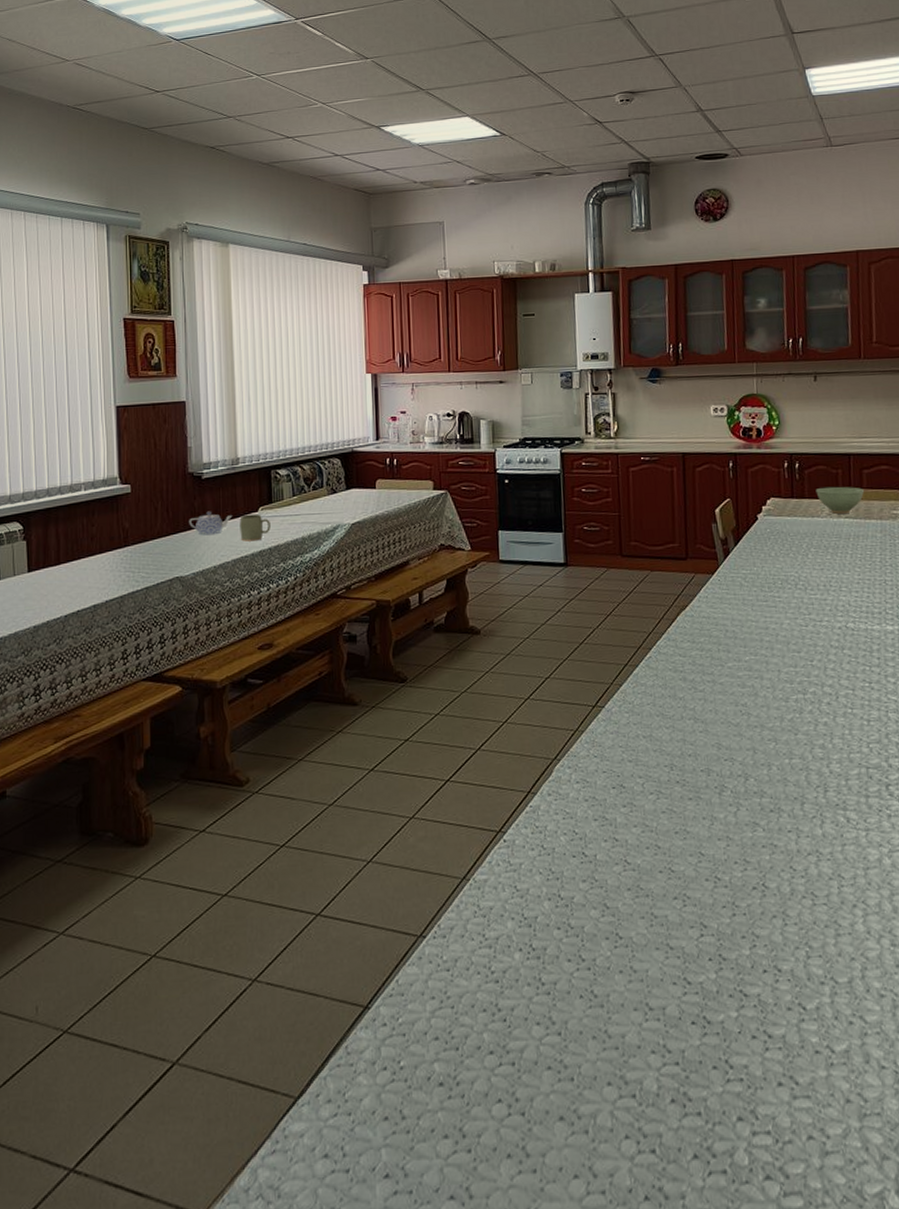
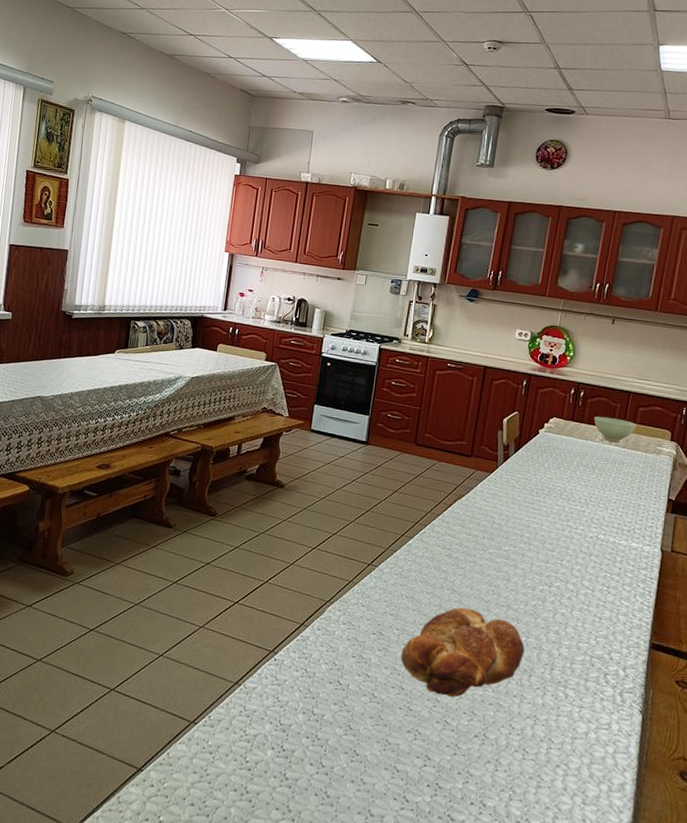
teapot: present [189,511,233,536] -> none [56,346,93,367]
mug: present [240,514,271,542] -> none [96,354,124,378]
bread loaf: none [649,736,791,847] -> present [400,607,525,697]

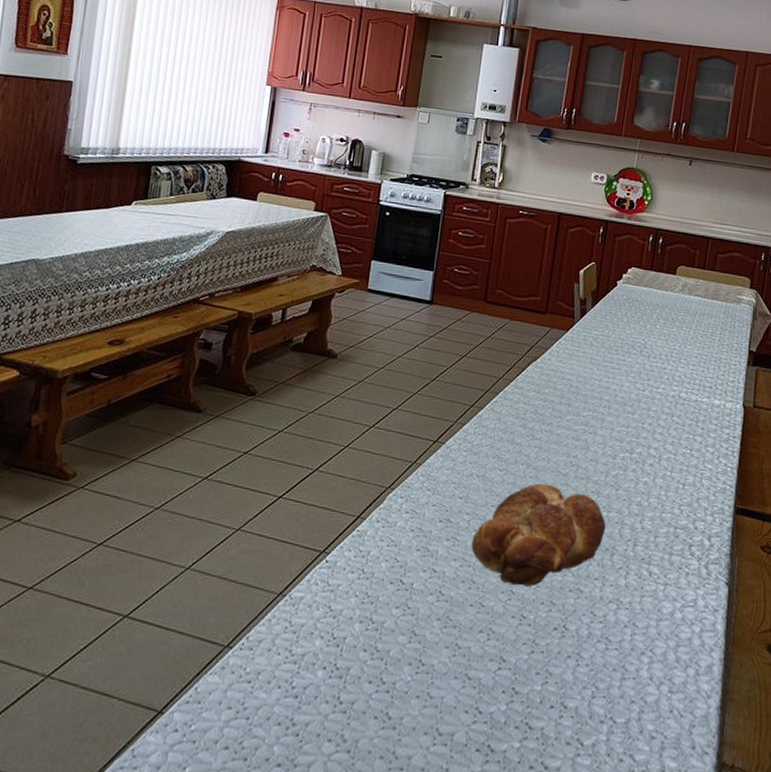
bowl: present [594,416,637,443] -> none [673,264,717,293]

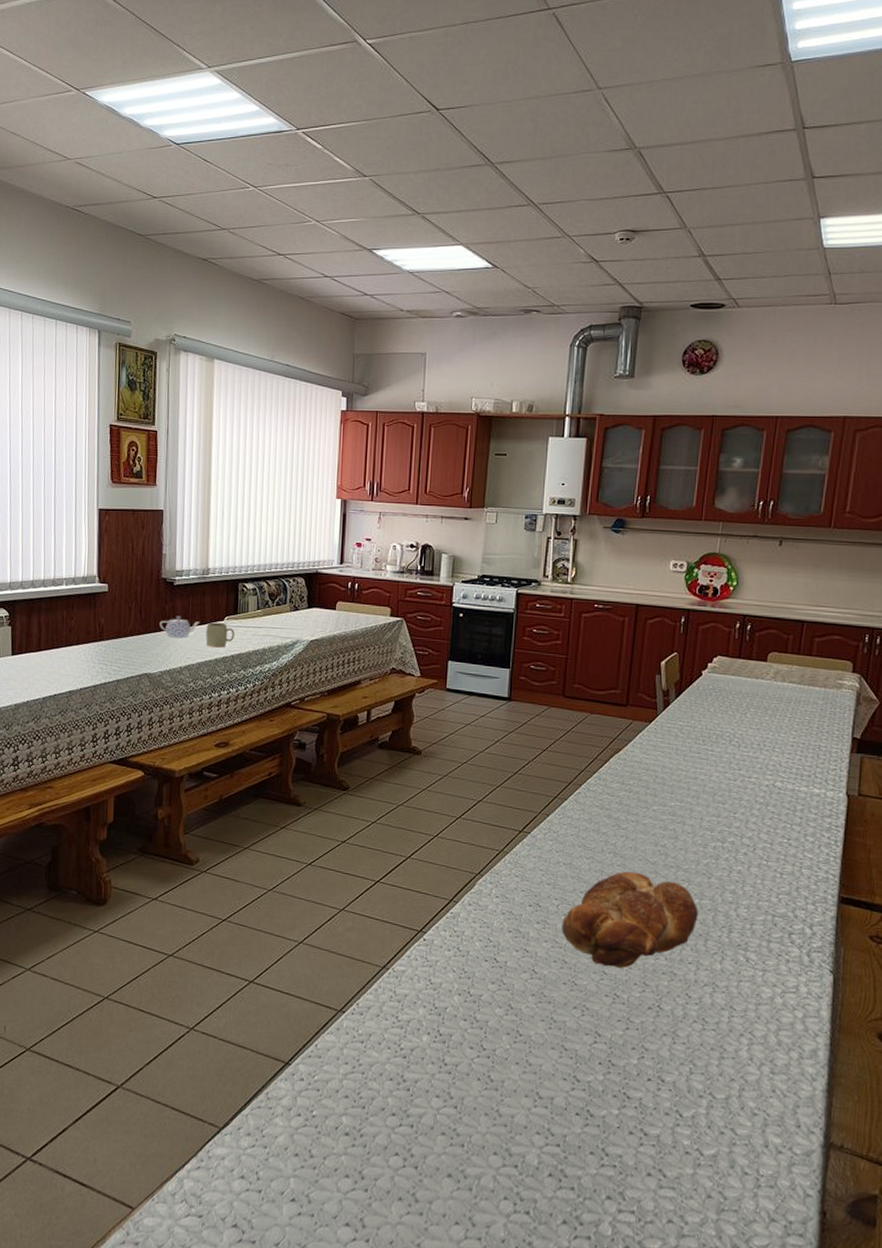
teapot: none [55,197,104,222] -> present [159,615,200,638]
mug: none [108,206,142,235] -> present [206,622,235,648]

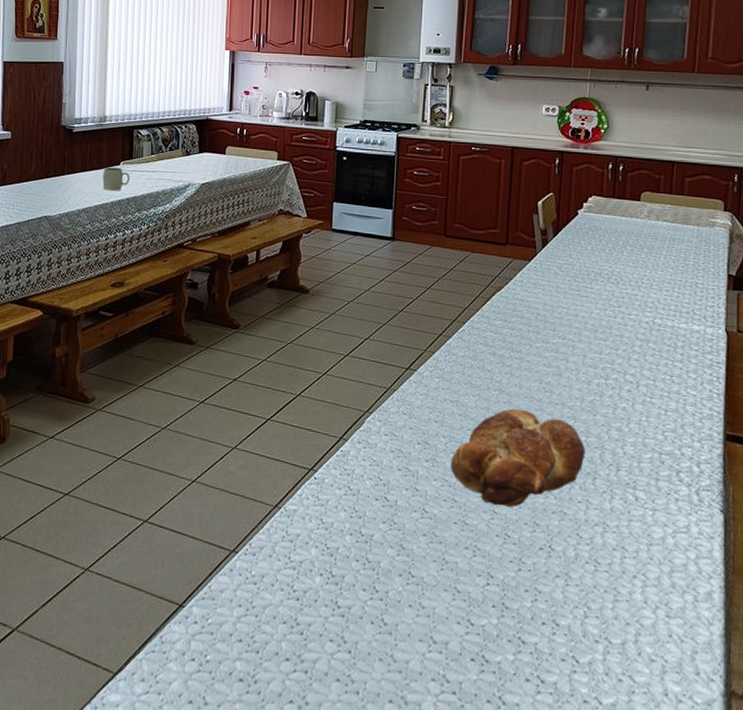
teapot: present [159,615,200,638] -> none [59,161,97,182]

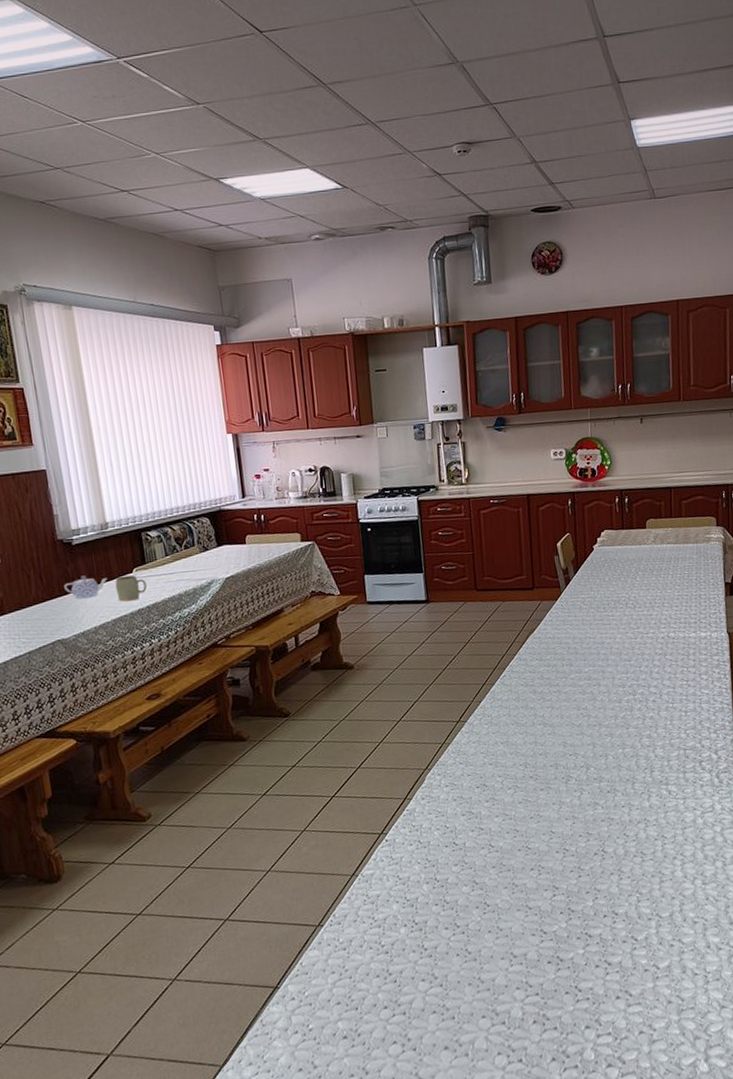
teapot: none [59,161,97,182] -> present [64,575,108,599]
bread loaf: present [450,408,585,507] -> none [508,736,624,827]

